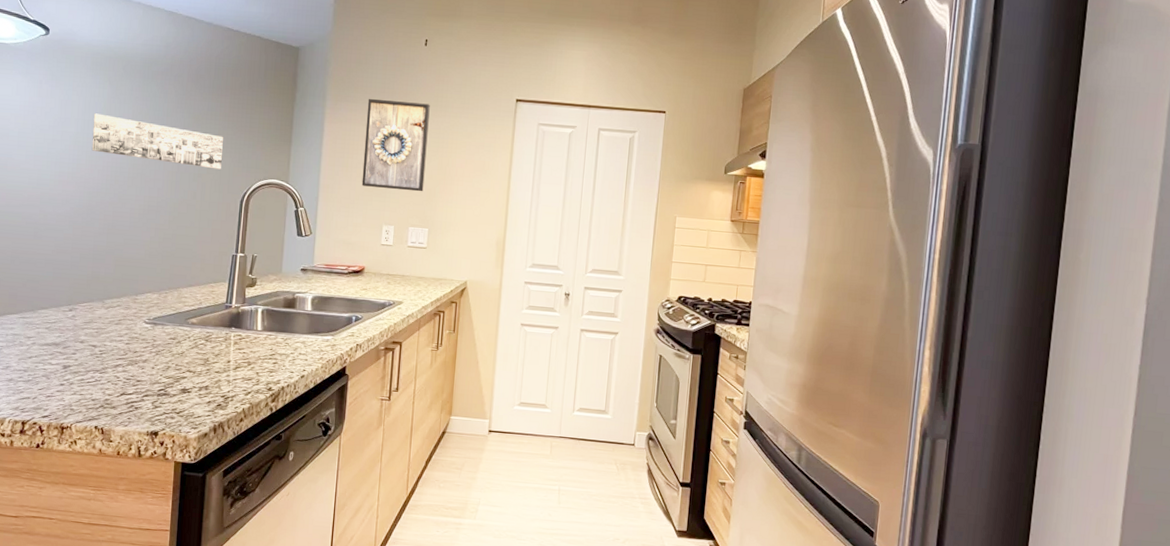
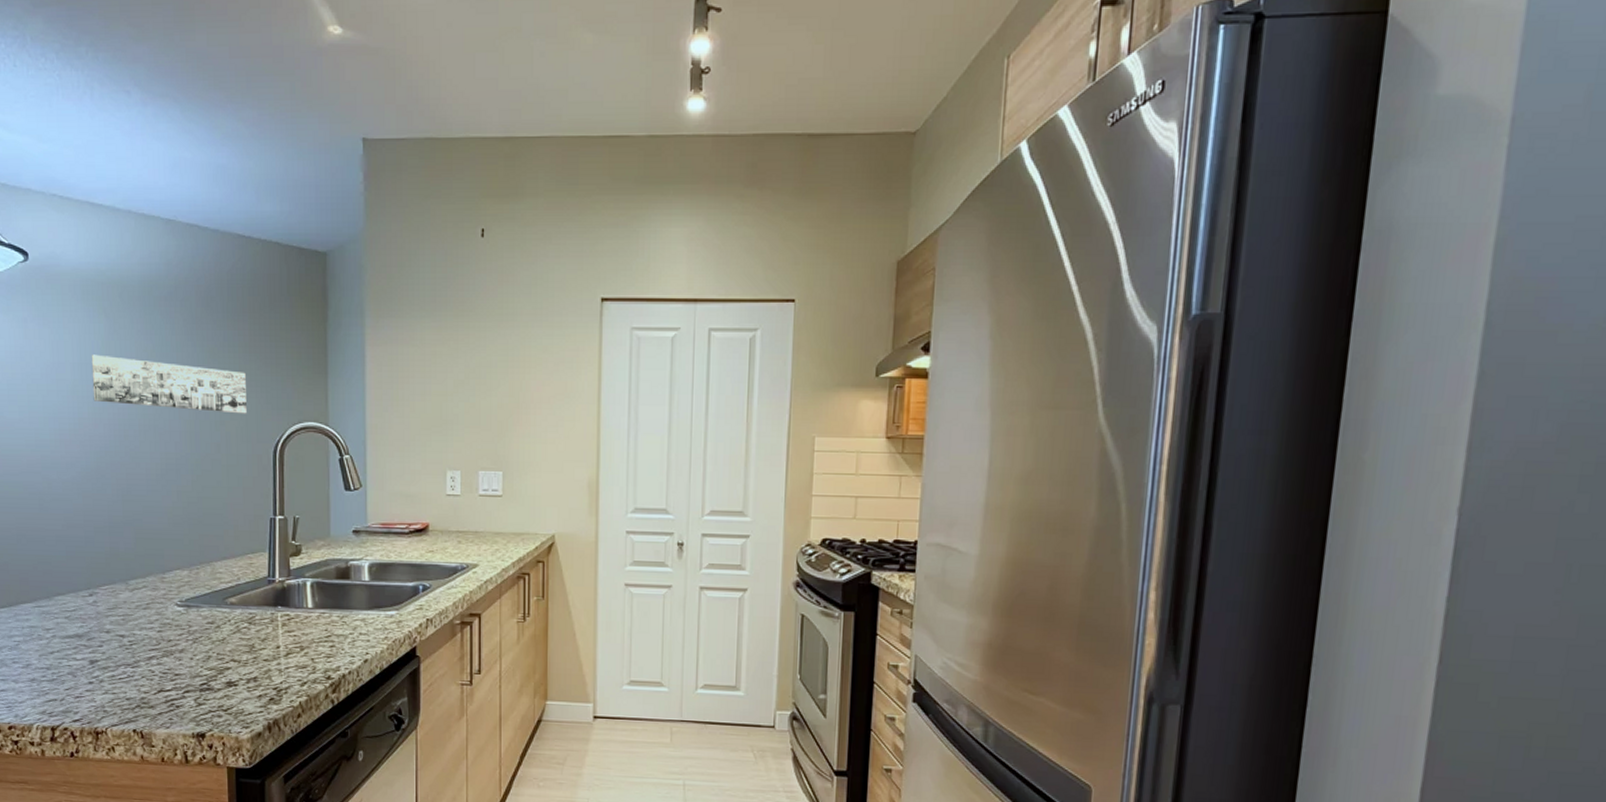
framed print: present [361,98,430,192] -> none [416,310,493,426]

